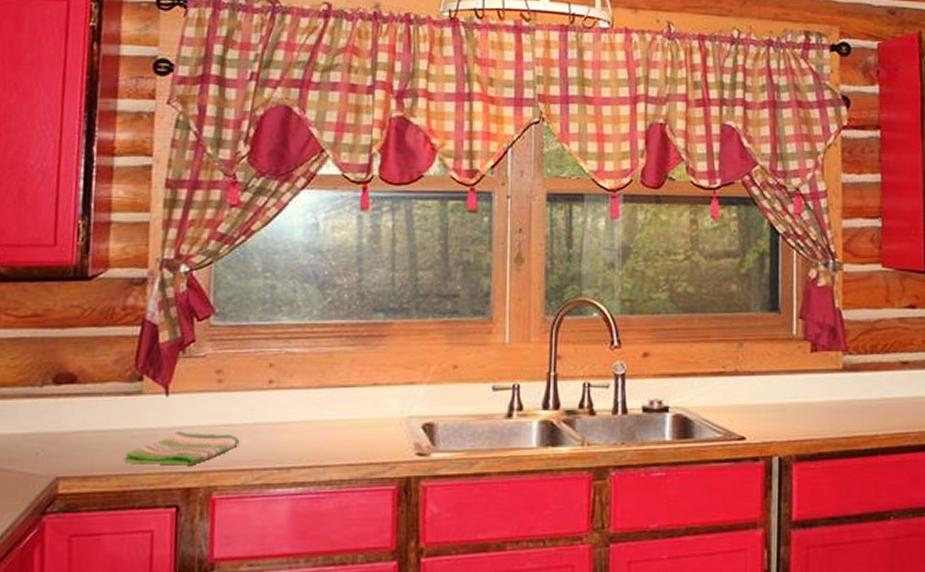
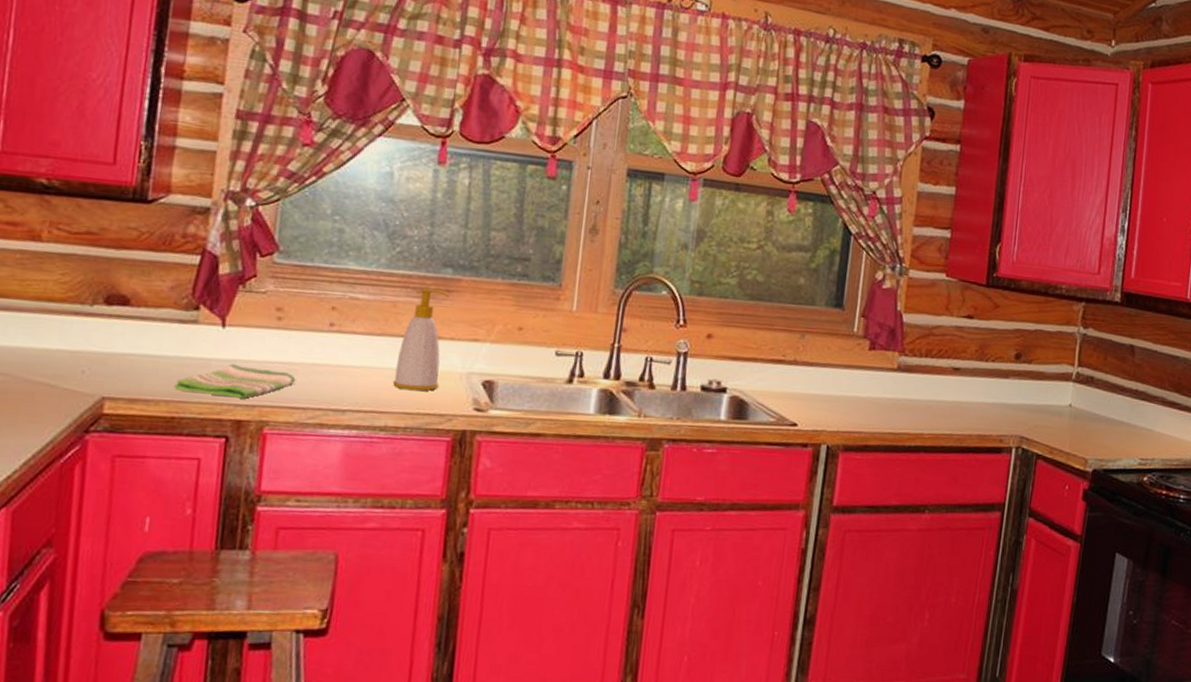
soap bottle: none [333,335,384,441] -> present [392,288,451,392]

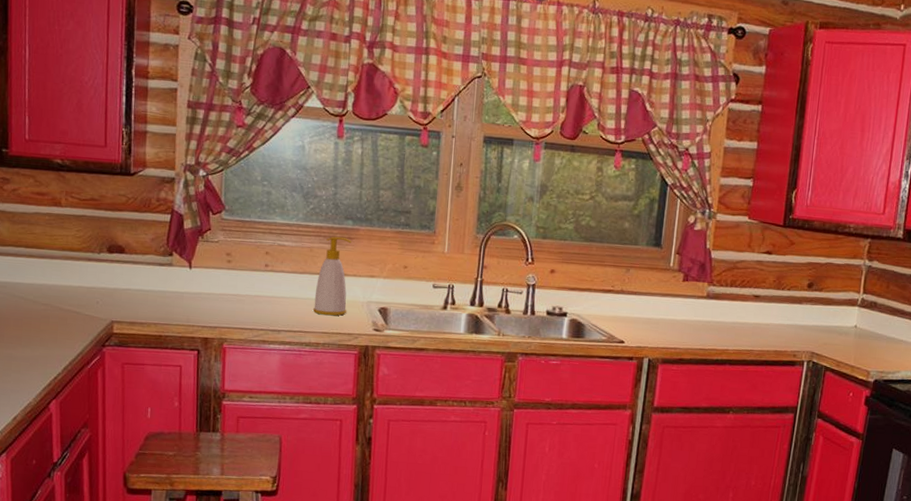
dish towel: present [174,364,296,399] -> none [160,296,244,322]

